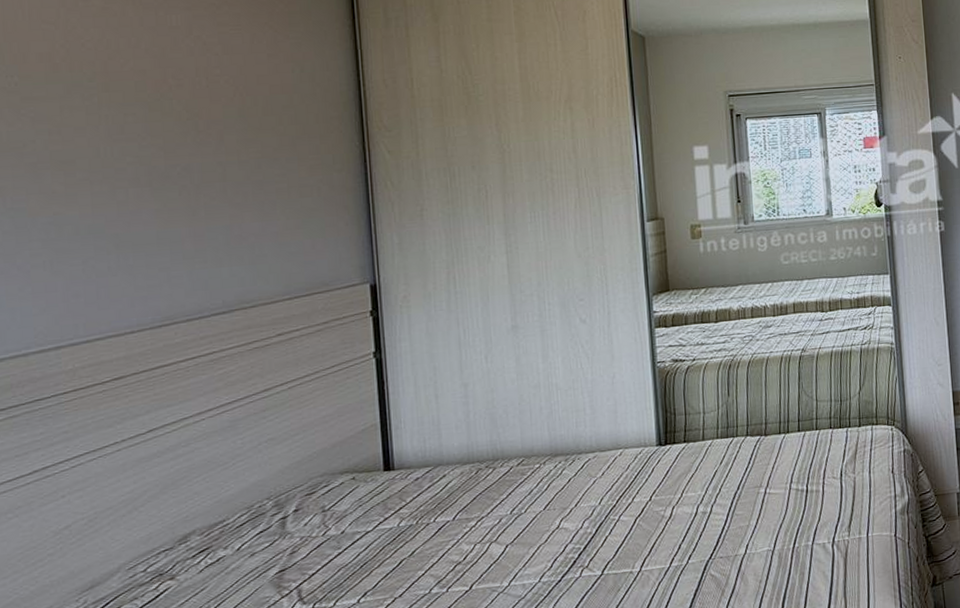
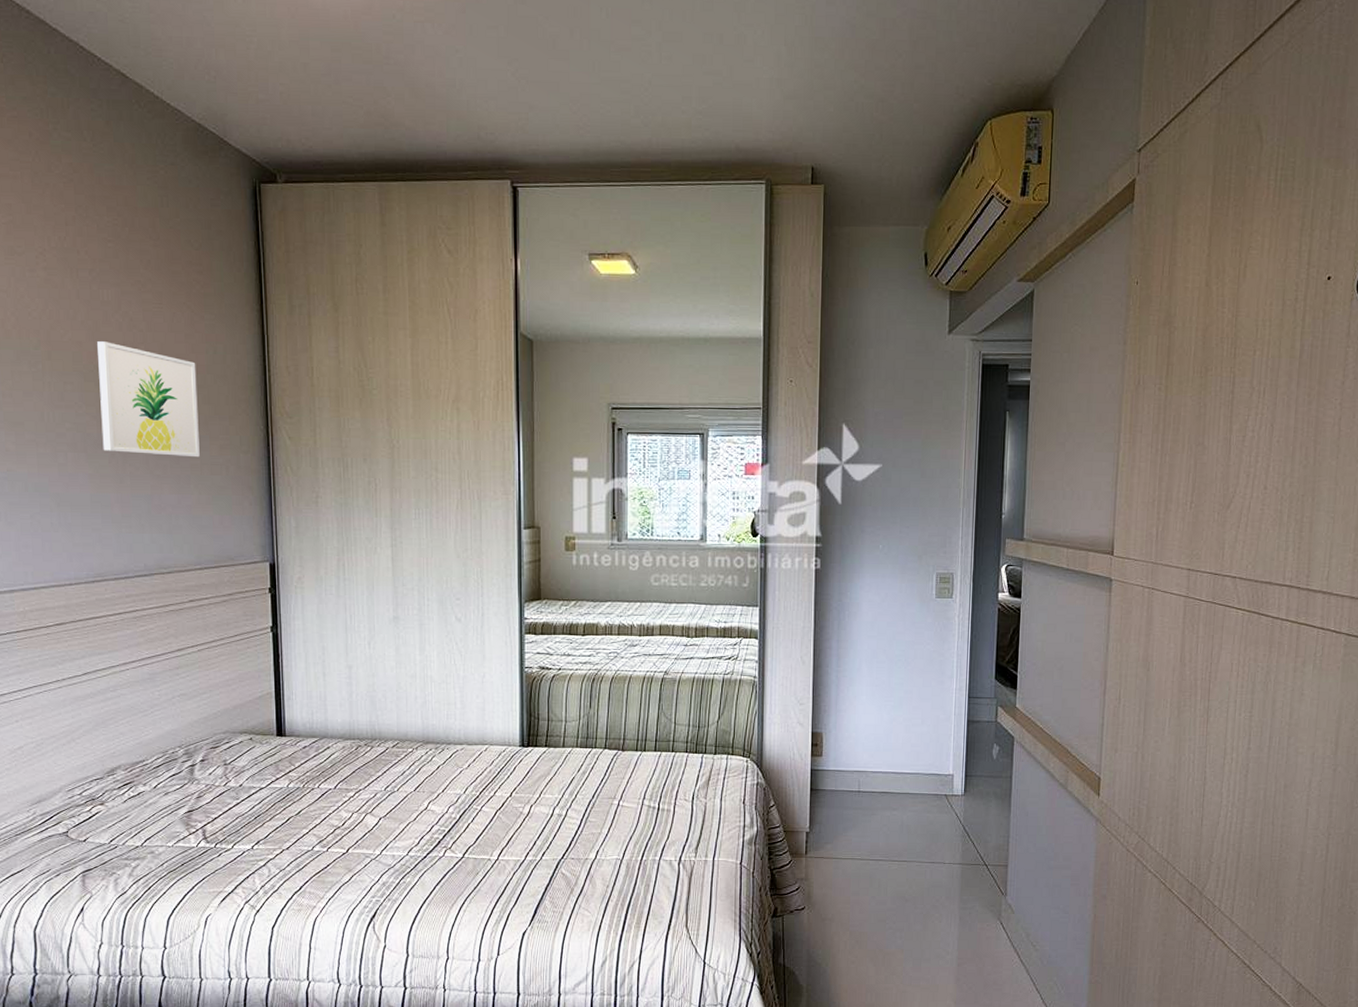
wall art: none [165,68,287,183] -> present [97,341,200,458]

